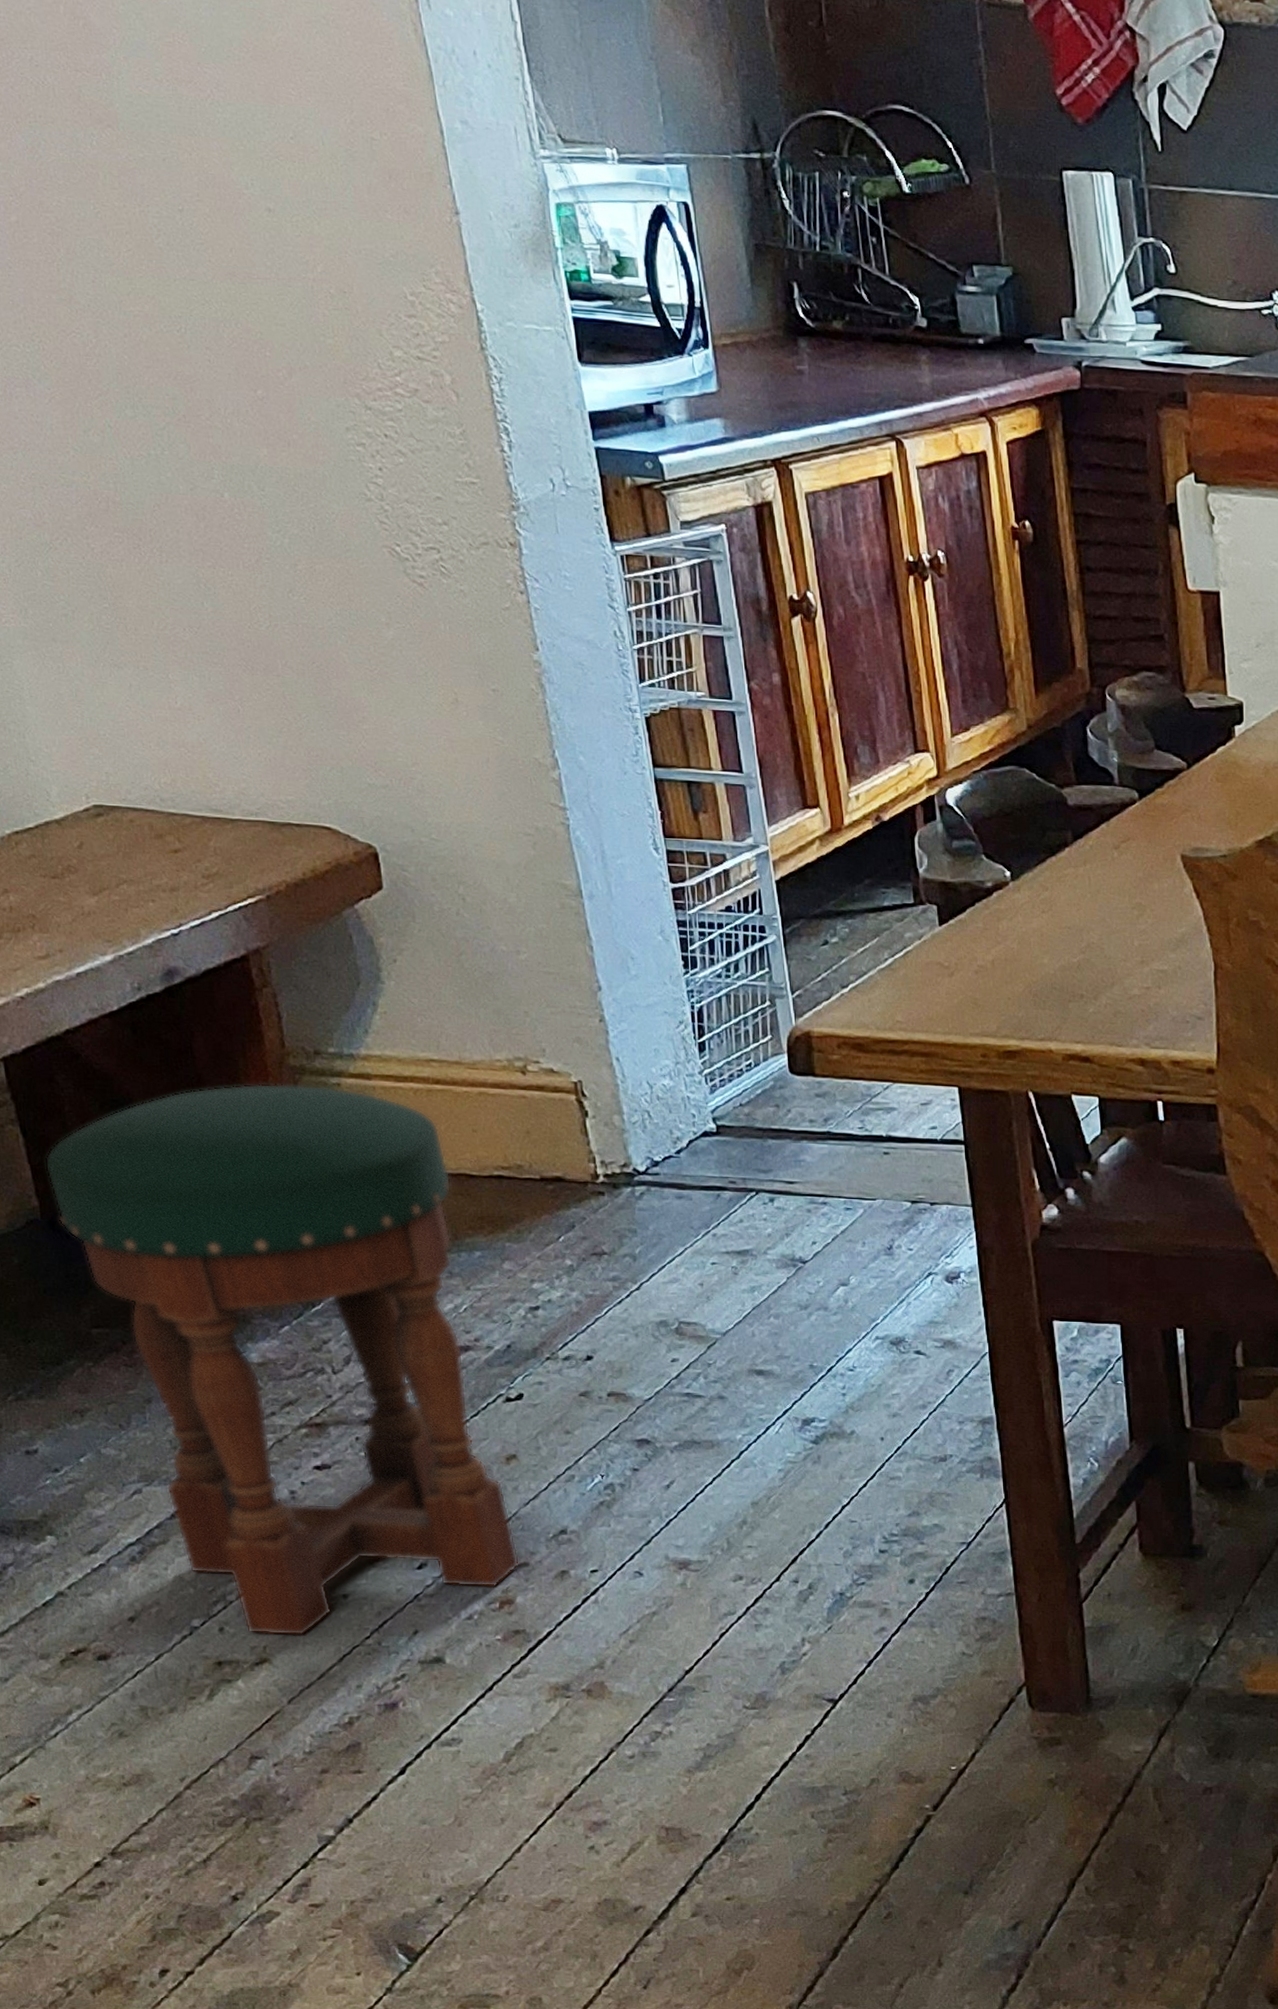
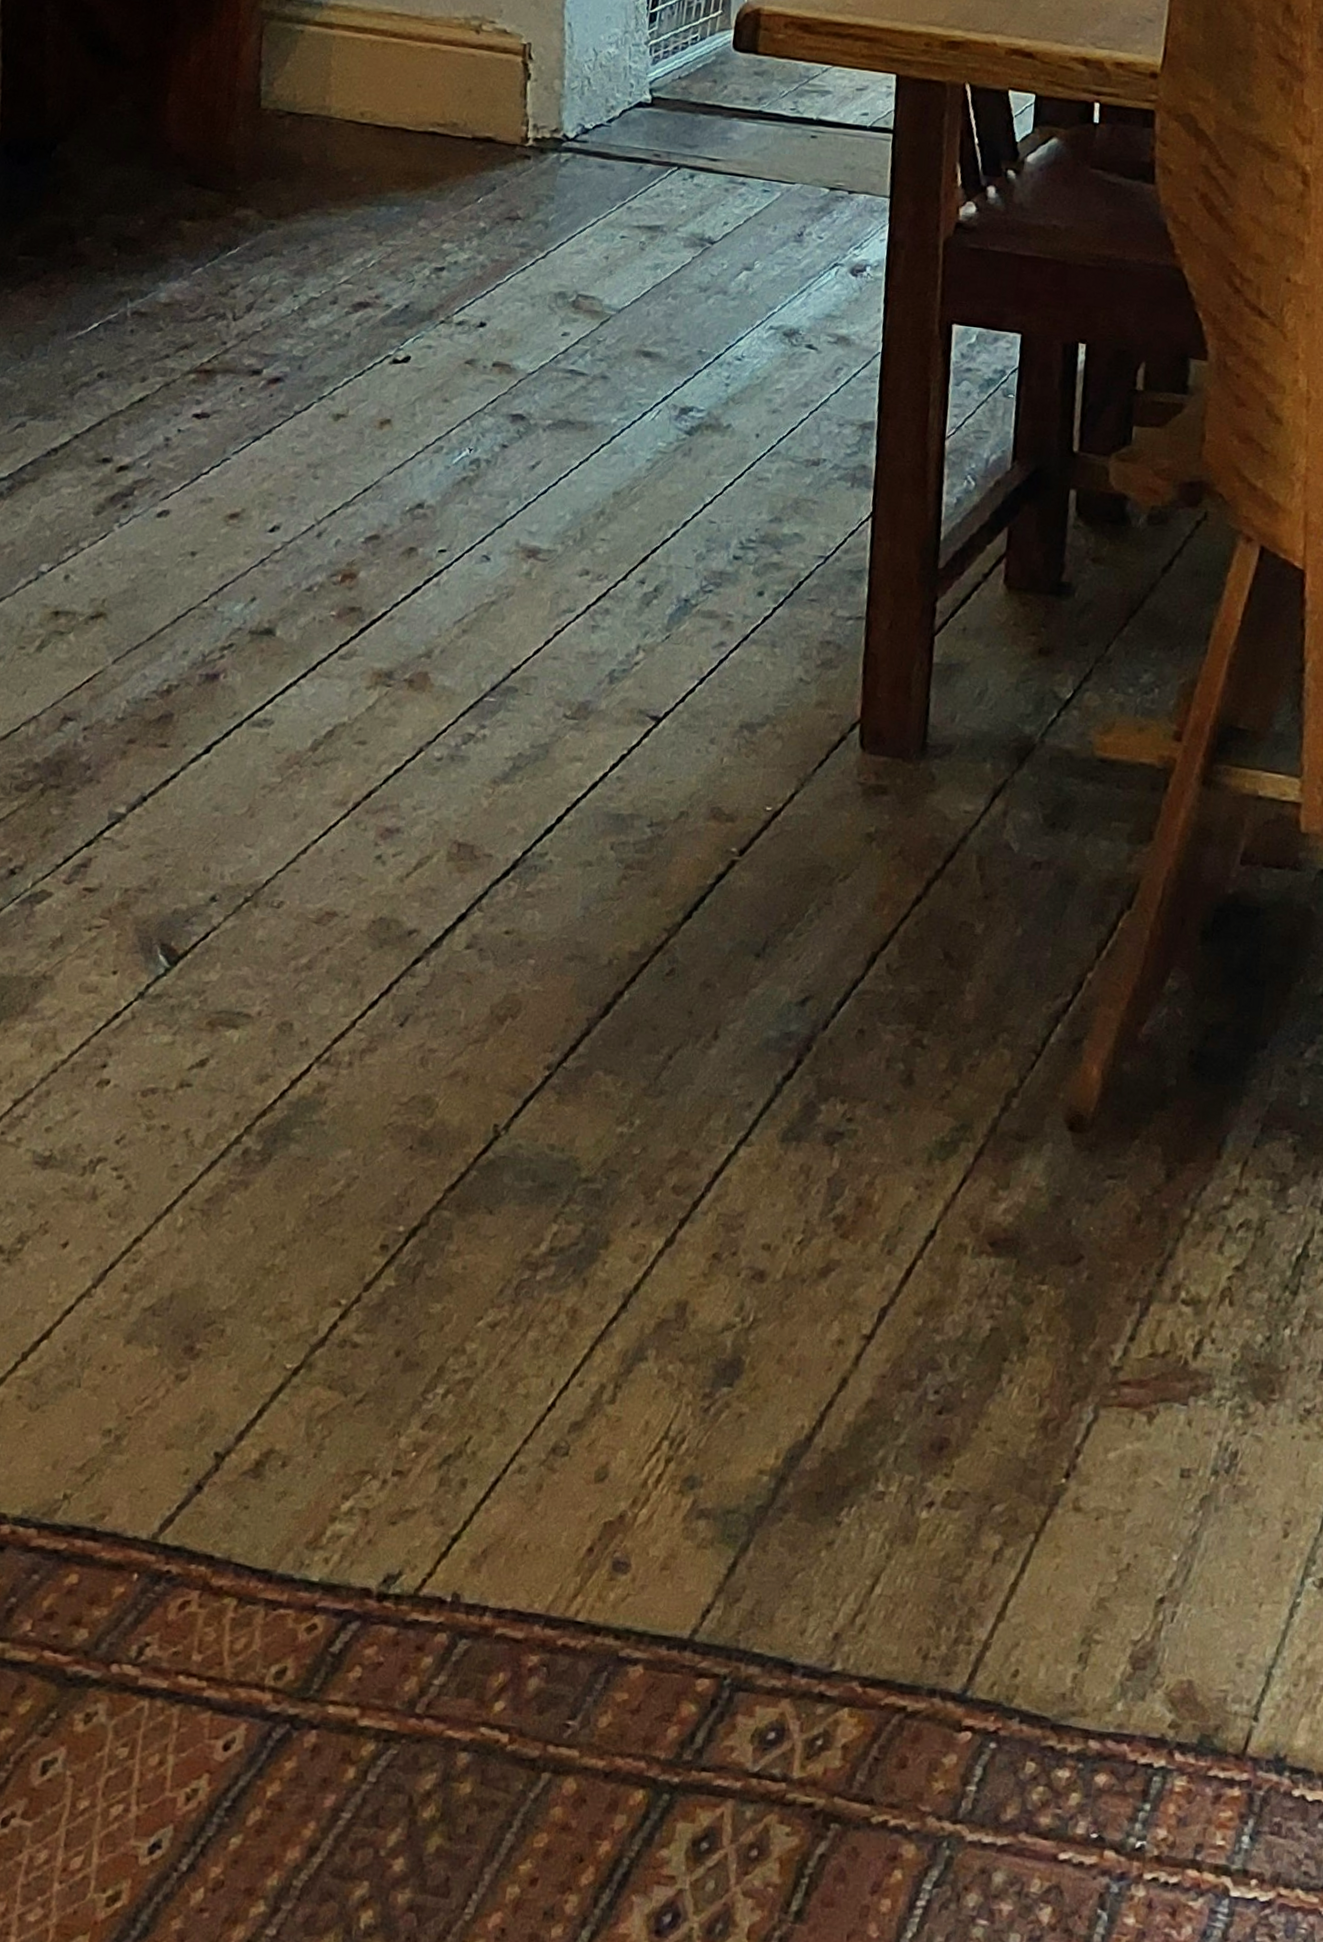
stool: present [44,1083,520,1636] -> none [14,25,388,592]

